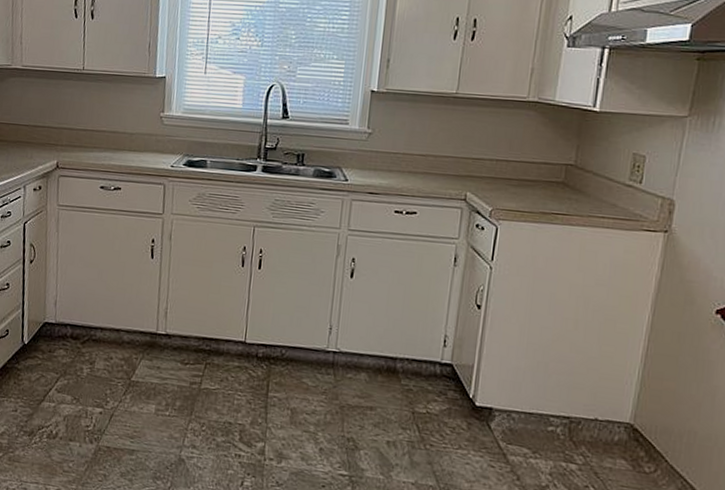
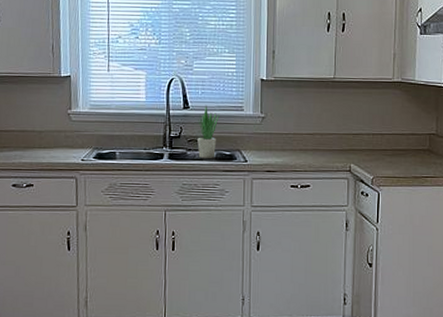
potted plant: none [294,116,321,175] -> present [197,105,219,159]

